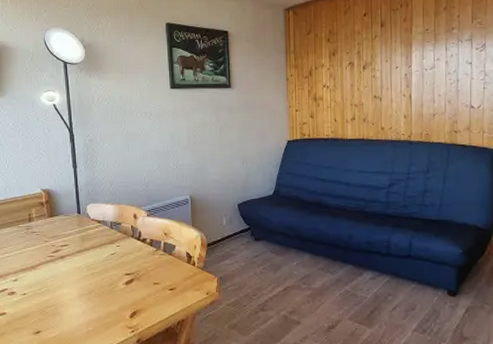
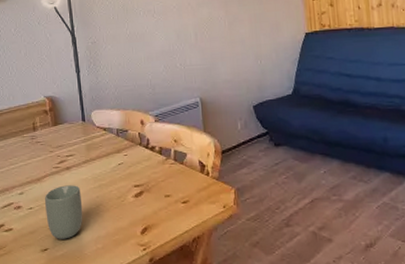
cup: none [38,273,76,323] -> present [44,185,83,239]

